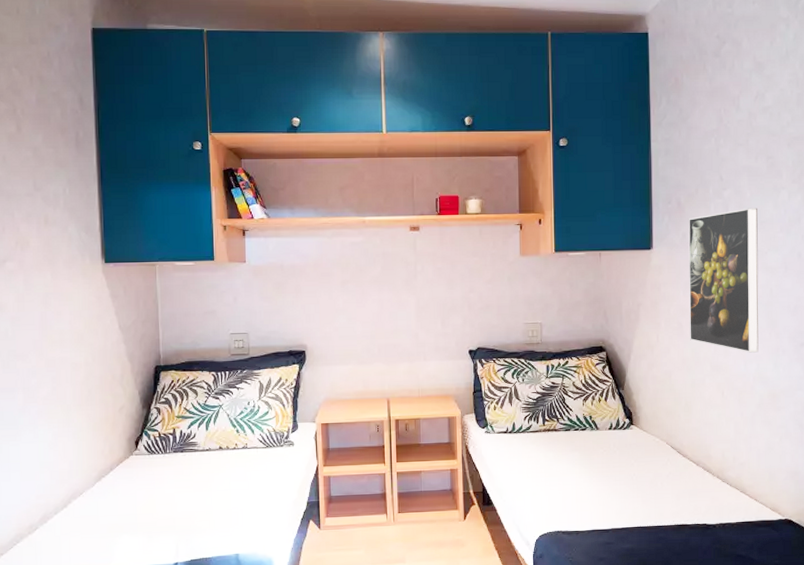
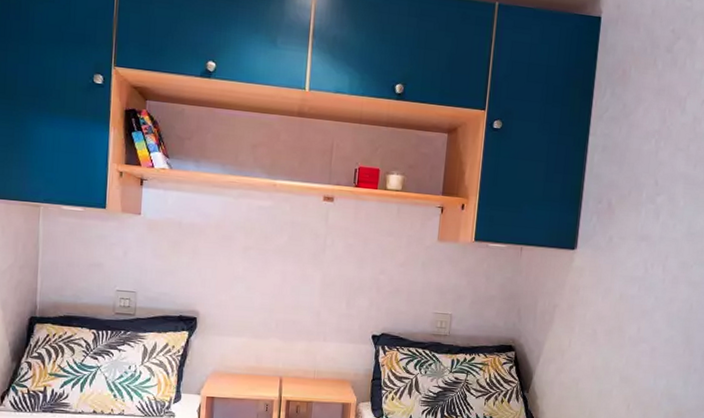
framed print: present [688,208,759,353] -> none [603,217,689,369]

